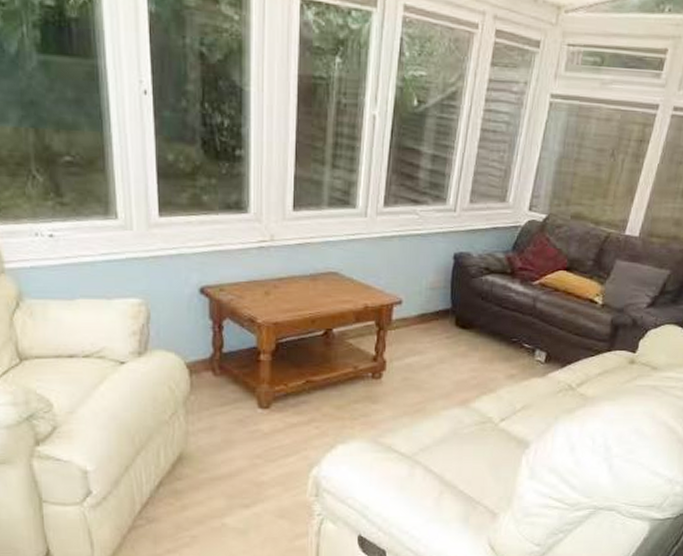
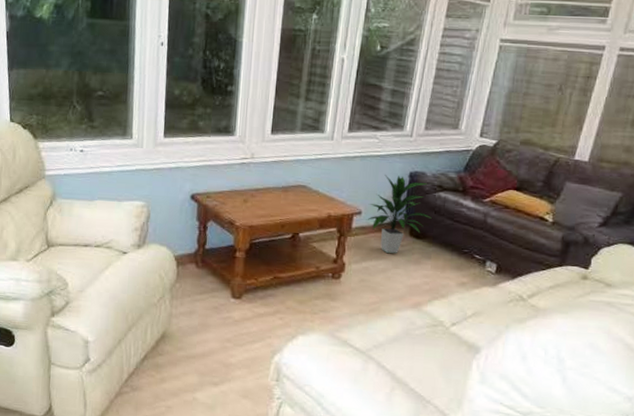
indoor plant: none [408,257,479,348] -> present [367,175,432,254]

